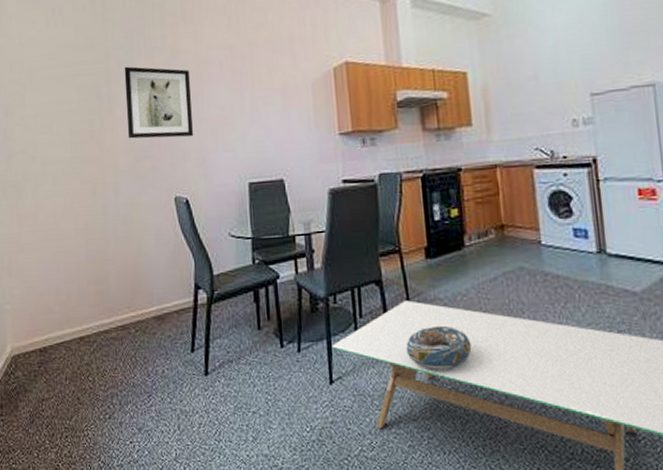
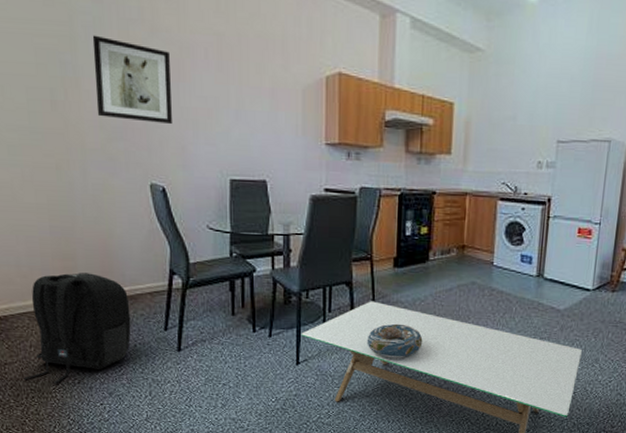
backpack: none [59,295,160,420] -> present [24,273,132,384]

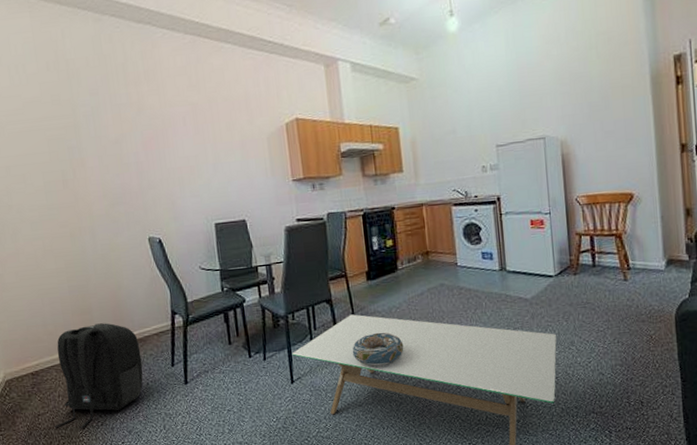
wall art: present [92,35,172,125] -> none [92,121,162,188]

